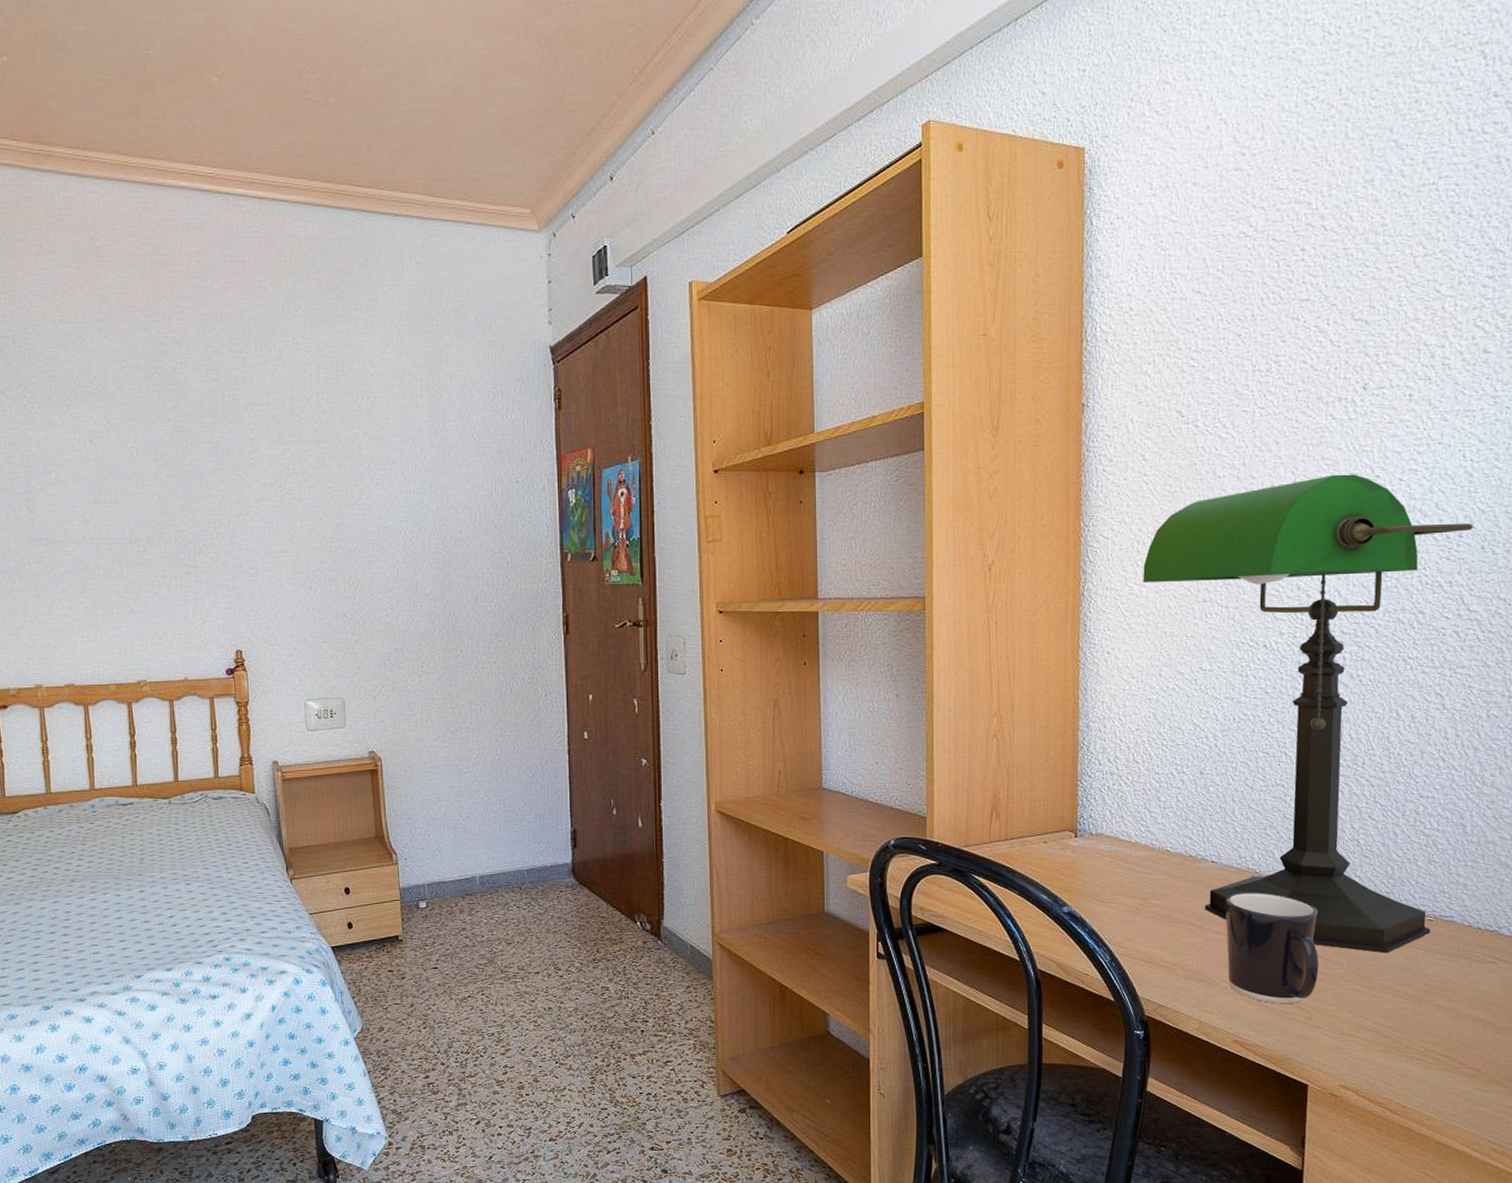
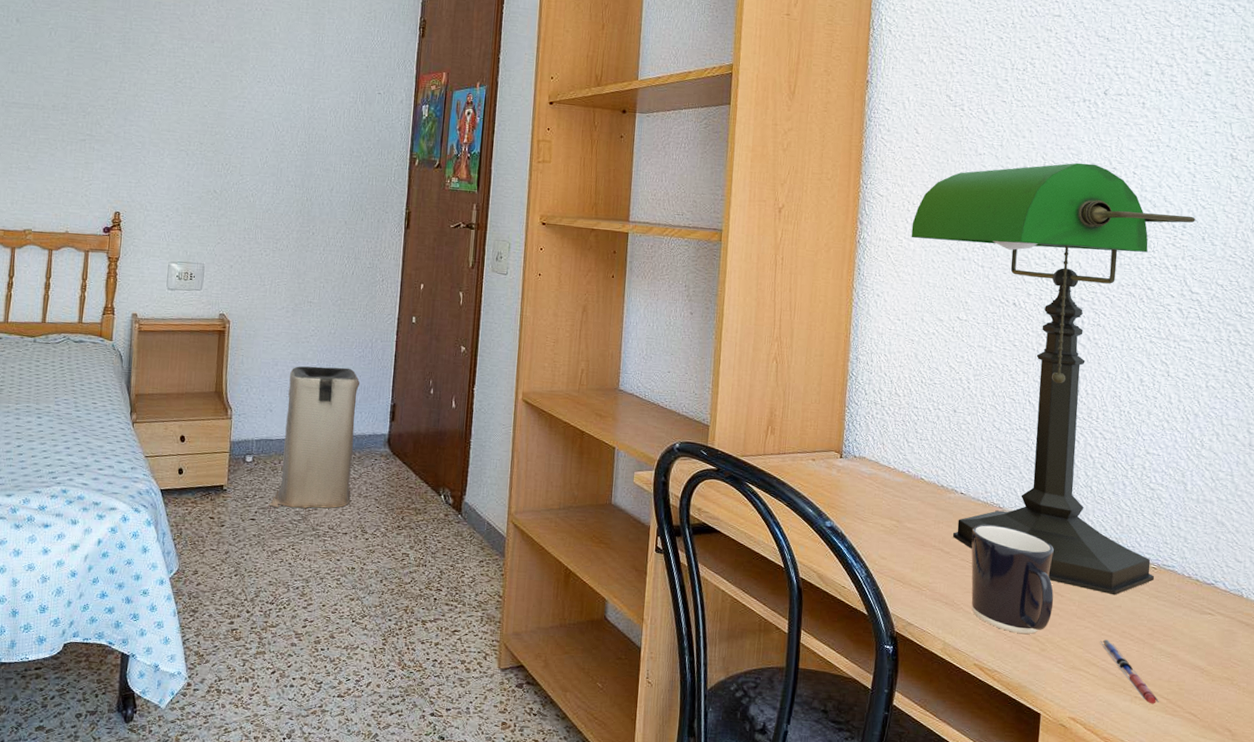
laundry basket: none [450,796,539,953] -> present [269,366,360,509]
pen: none [1371,1001,1438,1063] -> present [1100,639,1160,704]

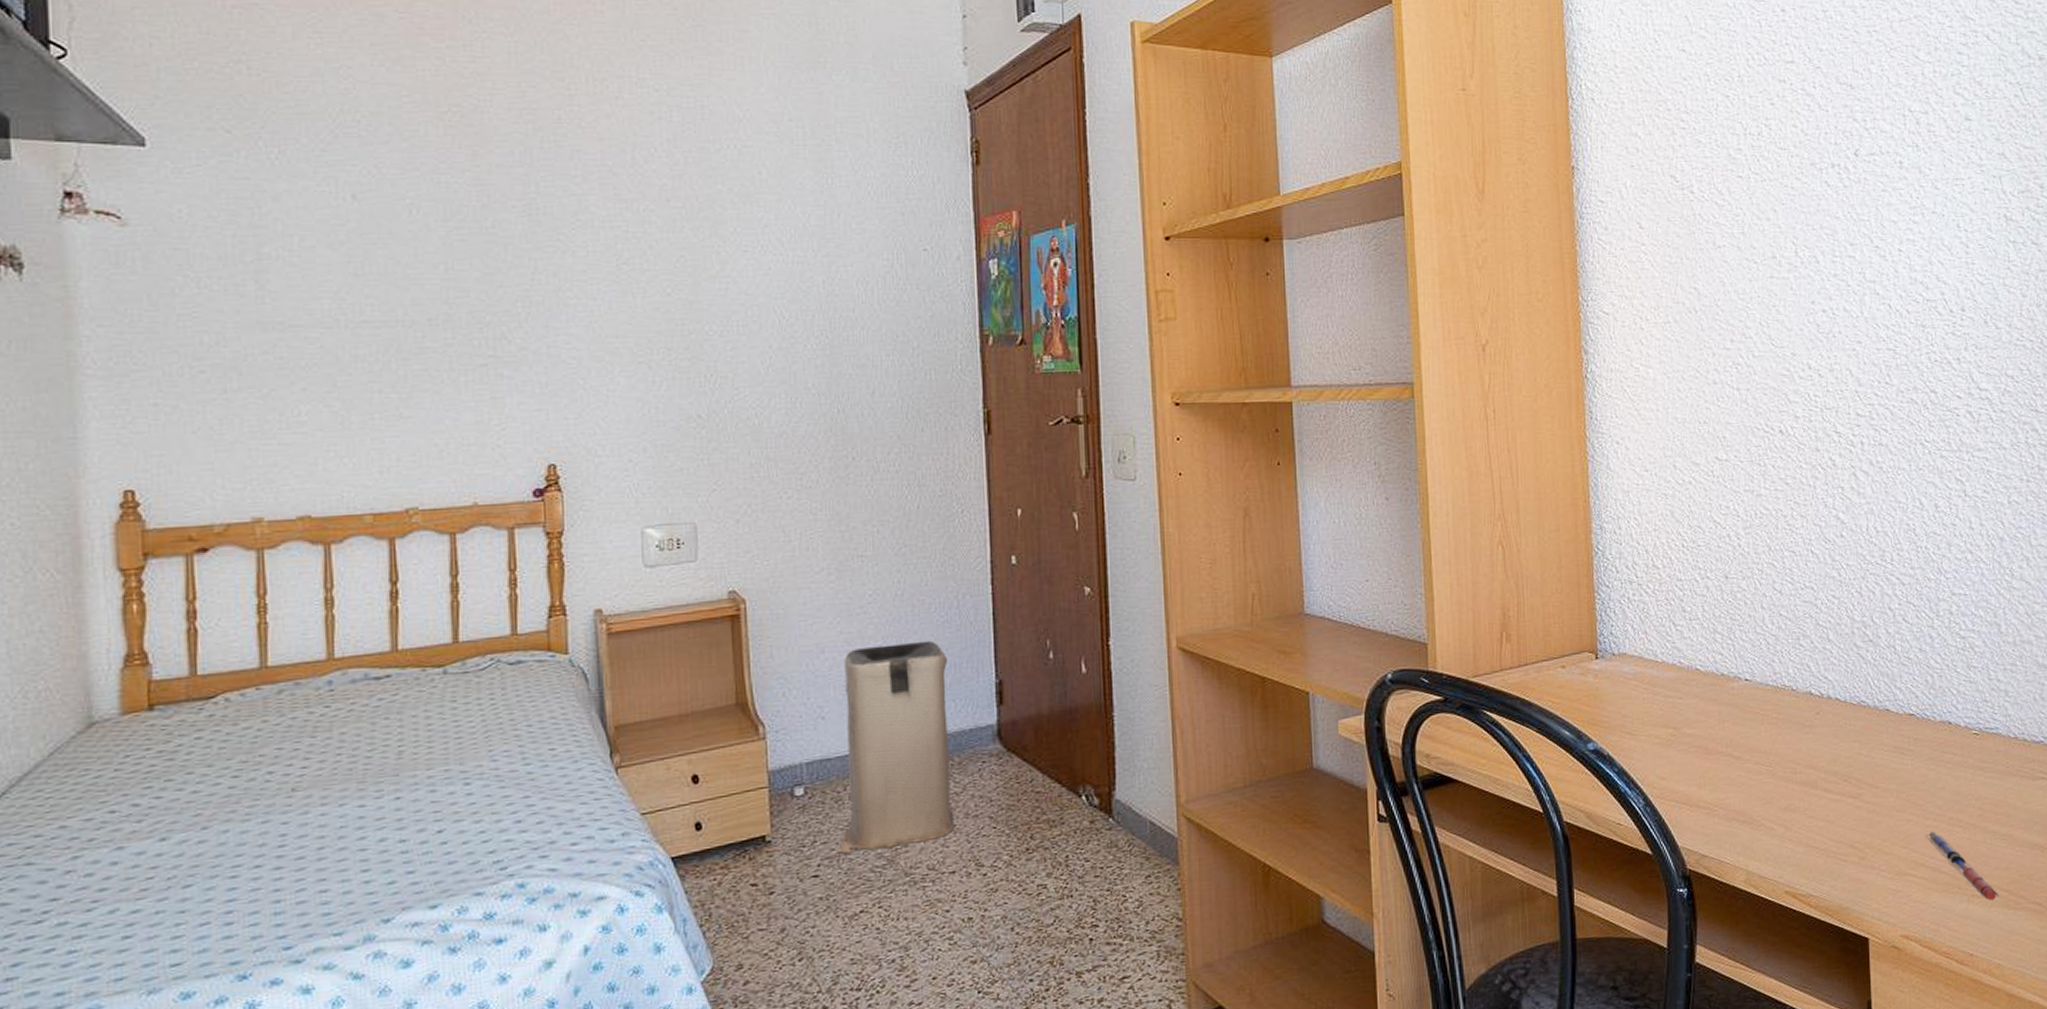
desk lamp: present [911,162,1195,595] -> none [1648,244,1978,776]
mug: present [971,524,1054,634] -> none [1763,712,1868,844]

